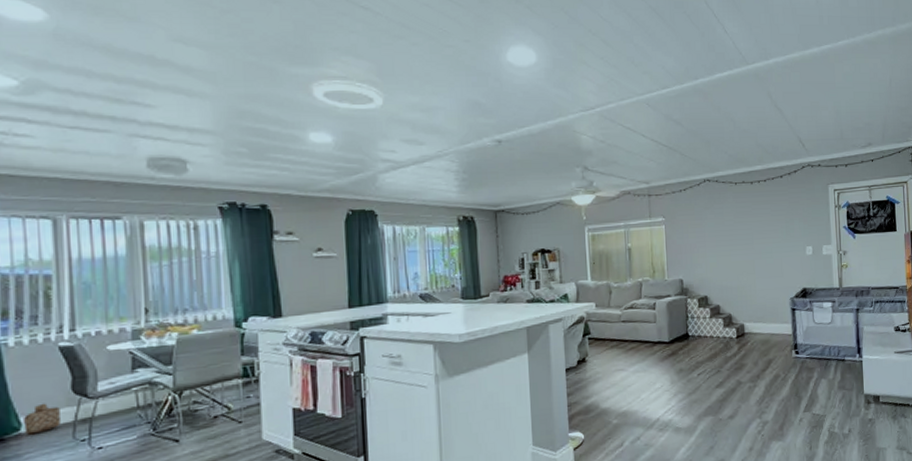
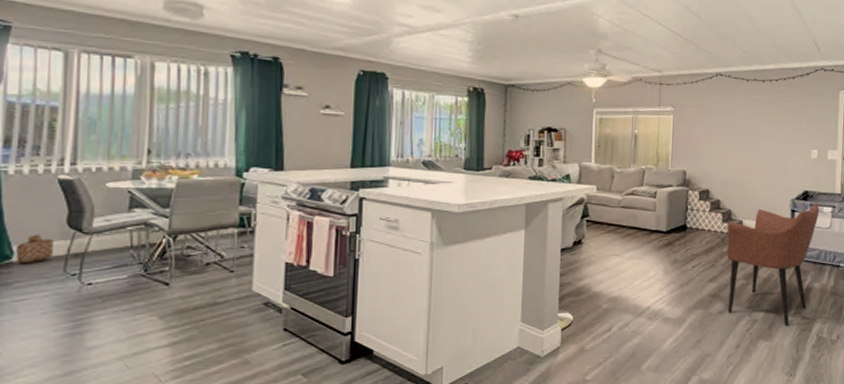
armchair: none [729,299,820,426] -> present [727,203,820,327]

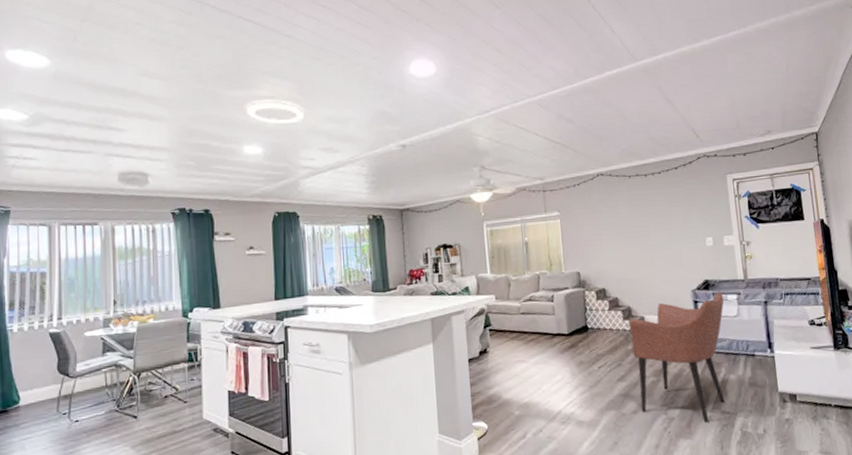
basket: present [16,234,53,264] -> none [22,380,48,408]

